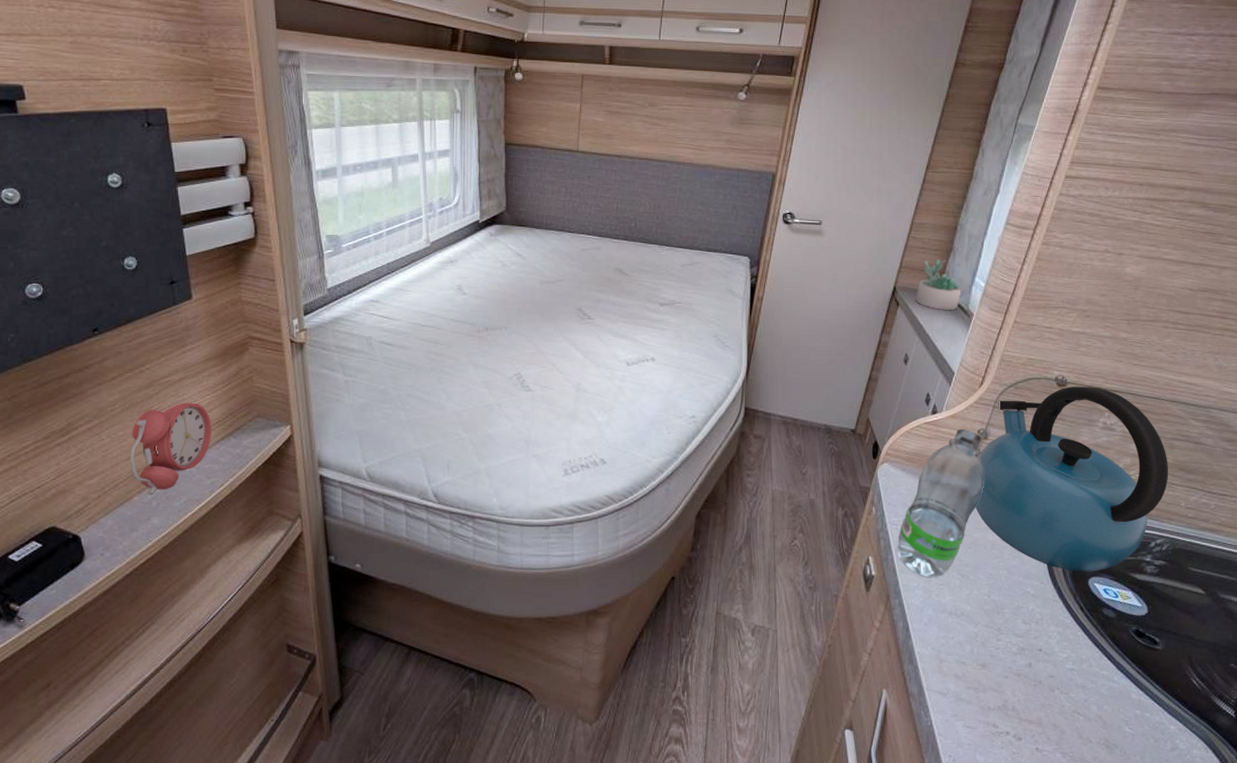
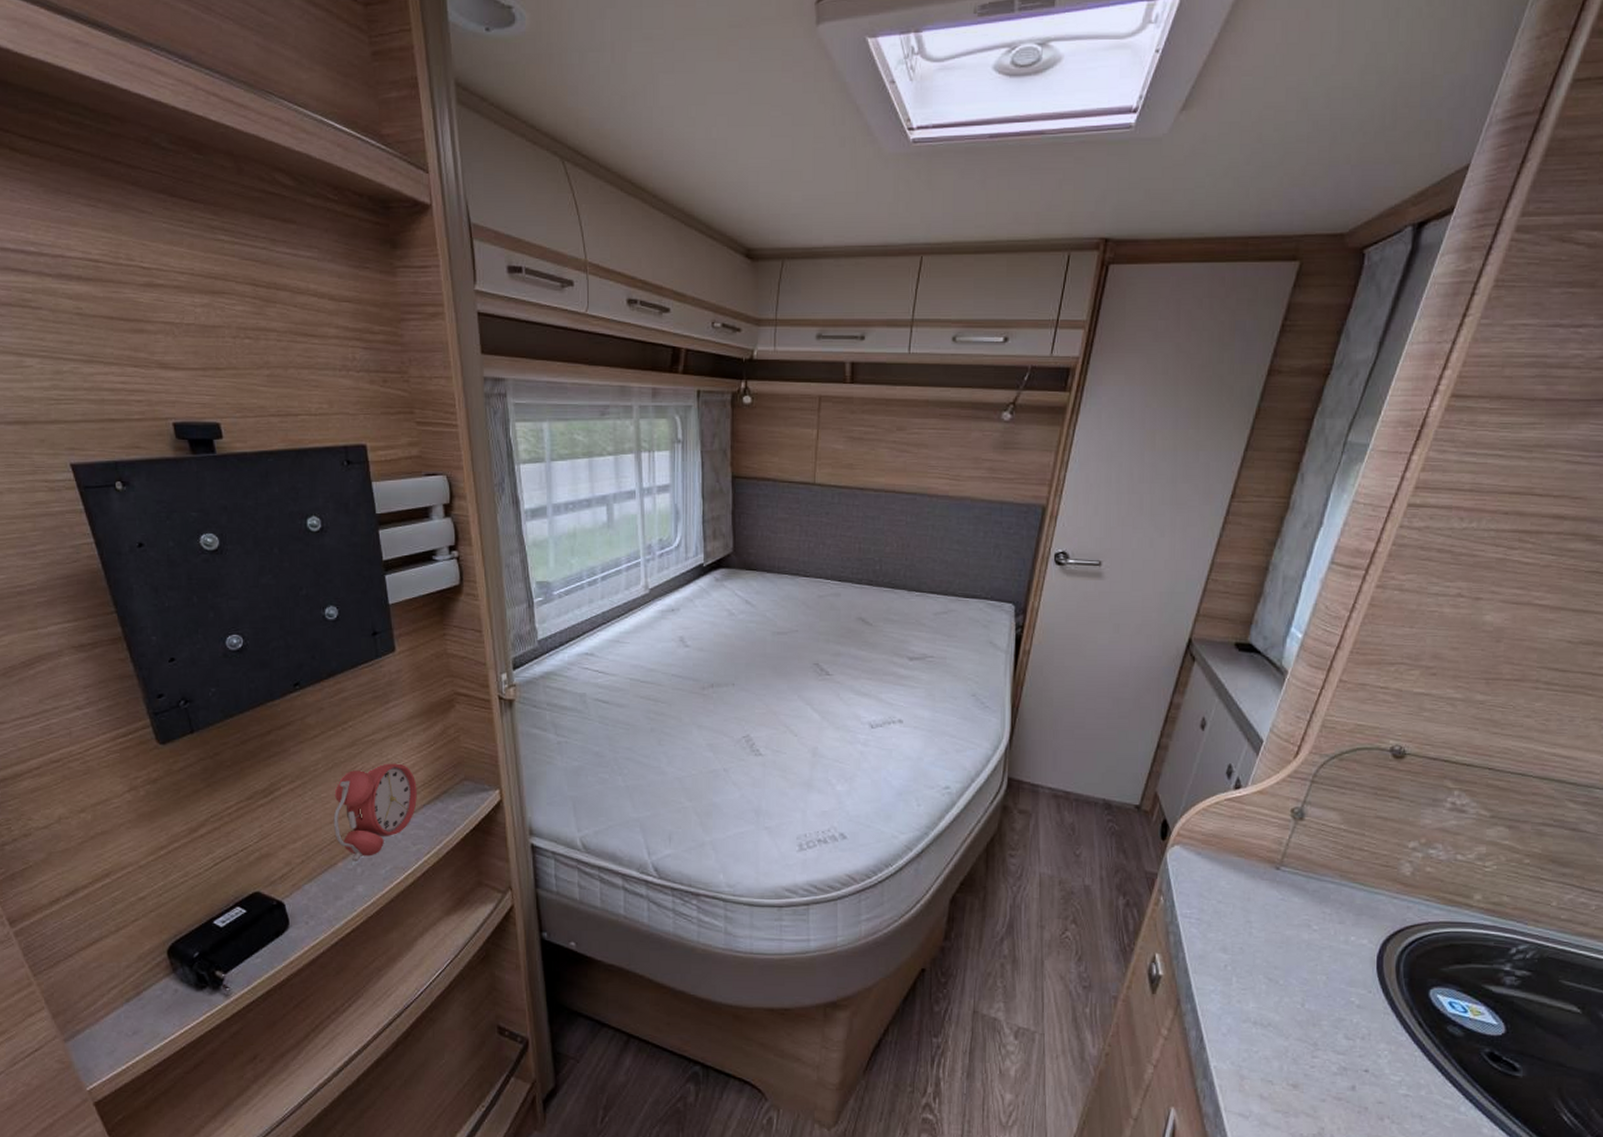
bottle: present [897,428,985,578] -> none [1190,806,1300,981]
succulent plant: present [915,259,963,310] -> none [1215,605,1275,666]
kettle: present [975,387,1169,572] -> none [1287,759,1537,981]

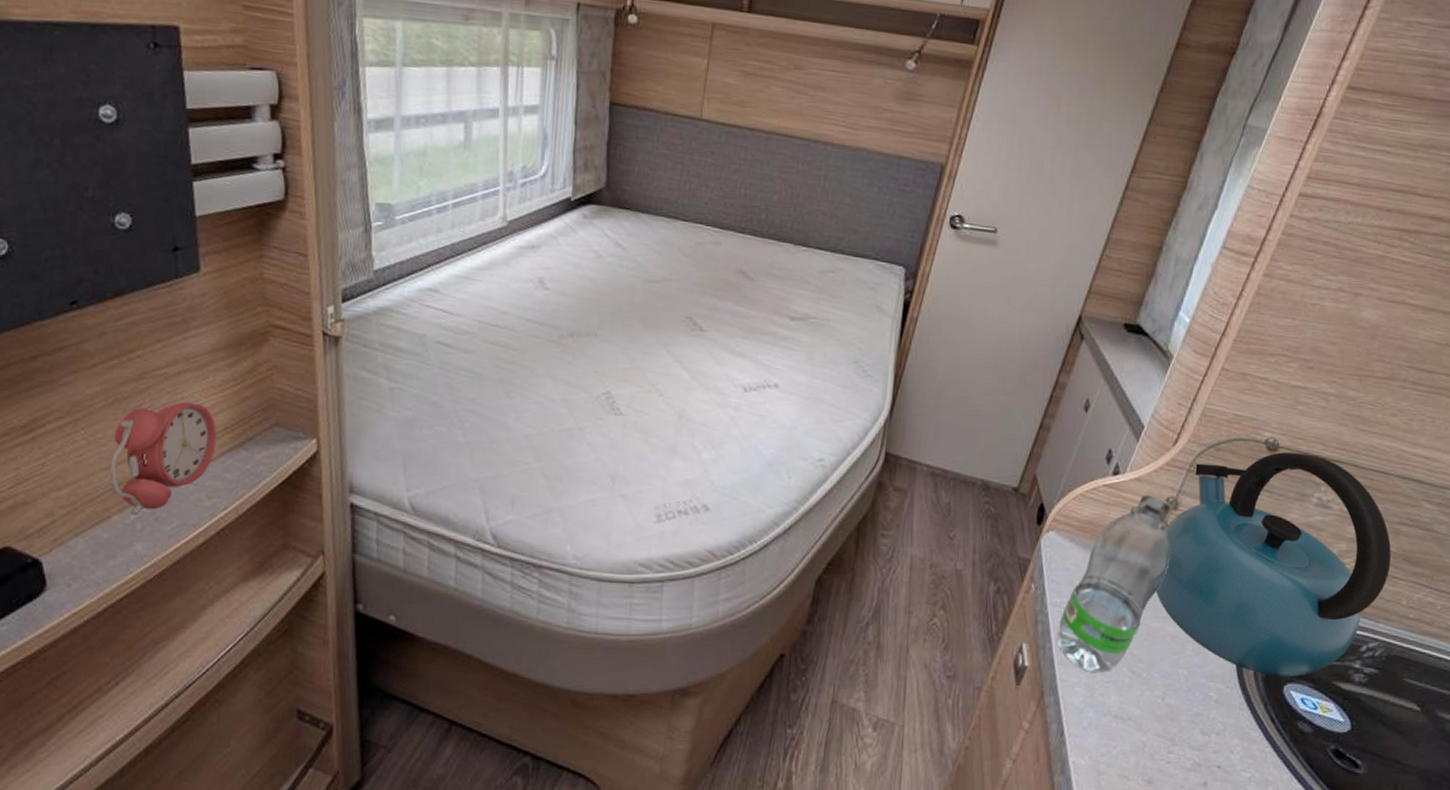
bottle: none [1190,806,1300,981] -> present [1057,494,1171,674]
kettle: none [1287,759,1537,981] -> present [1155,452,1392,677]

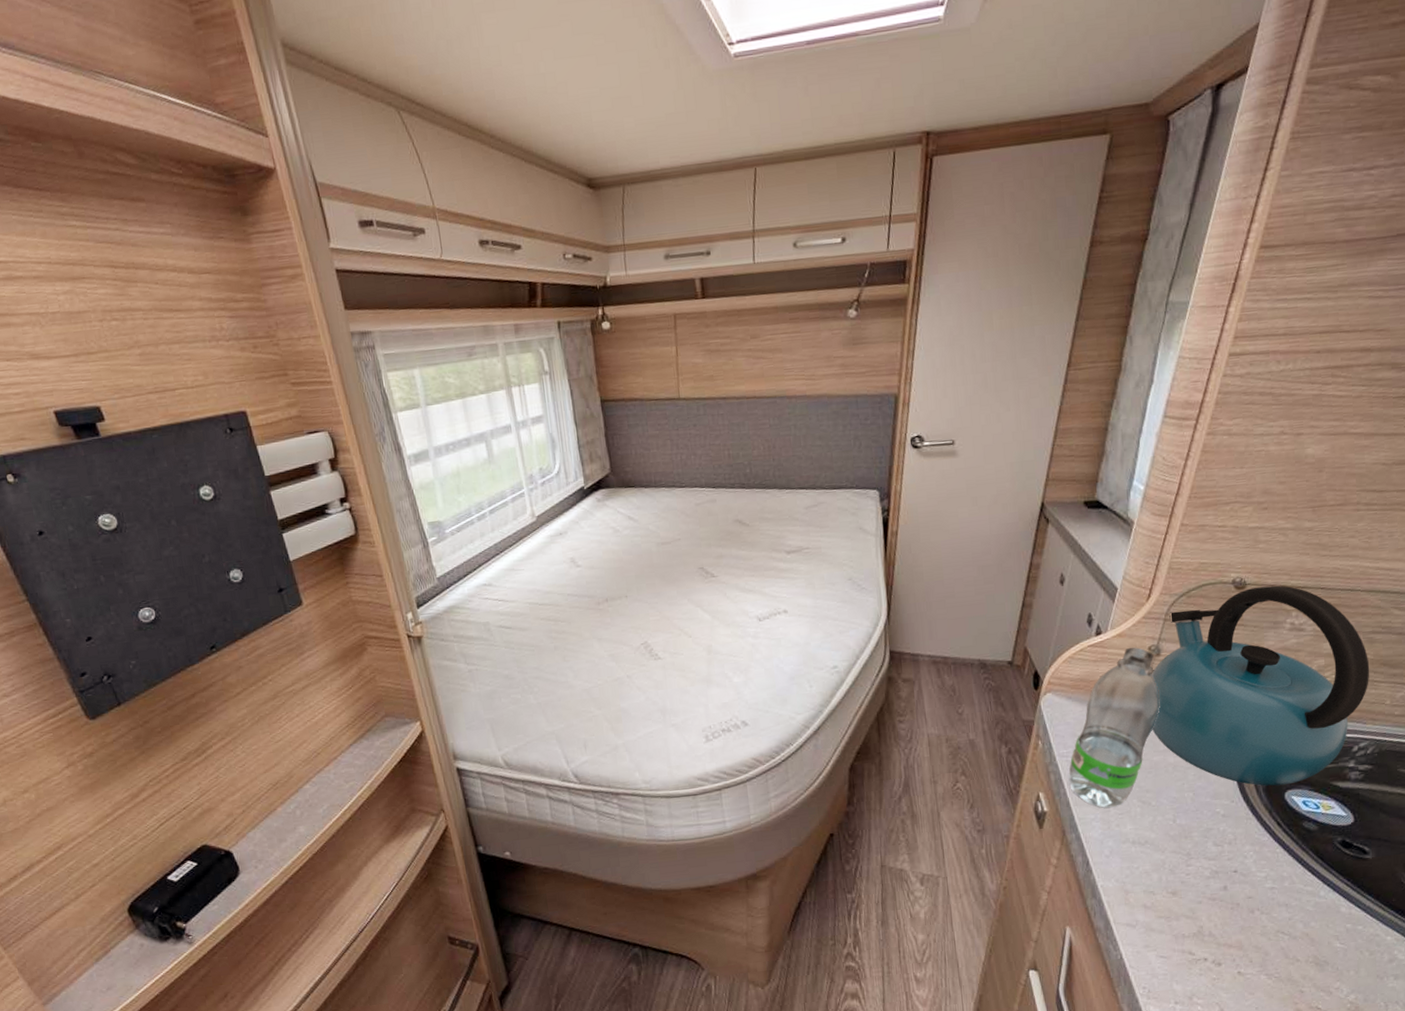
alarm clock: present [109,401,217,515] -> none [263,708,344,805]

